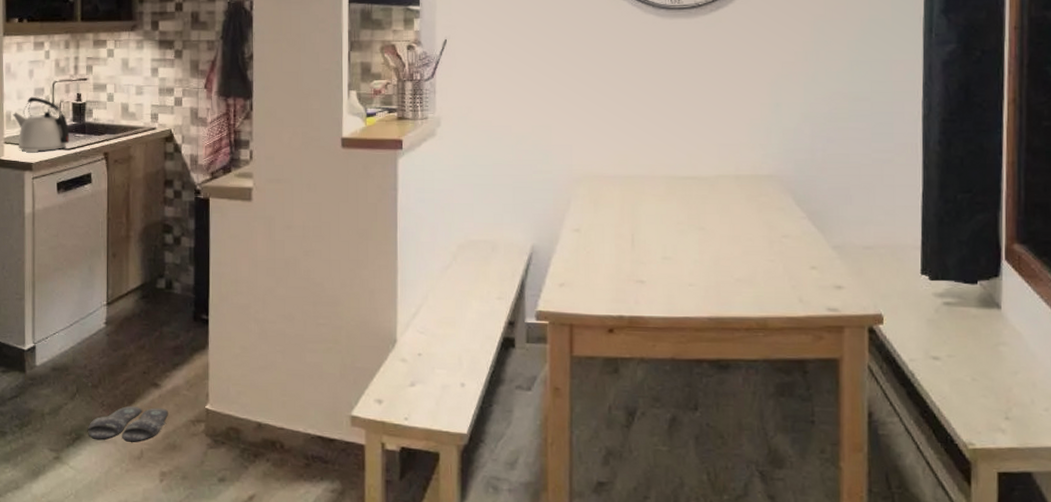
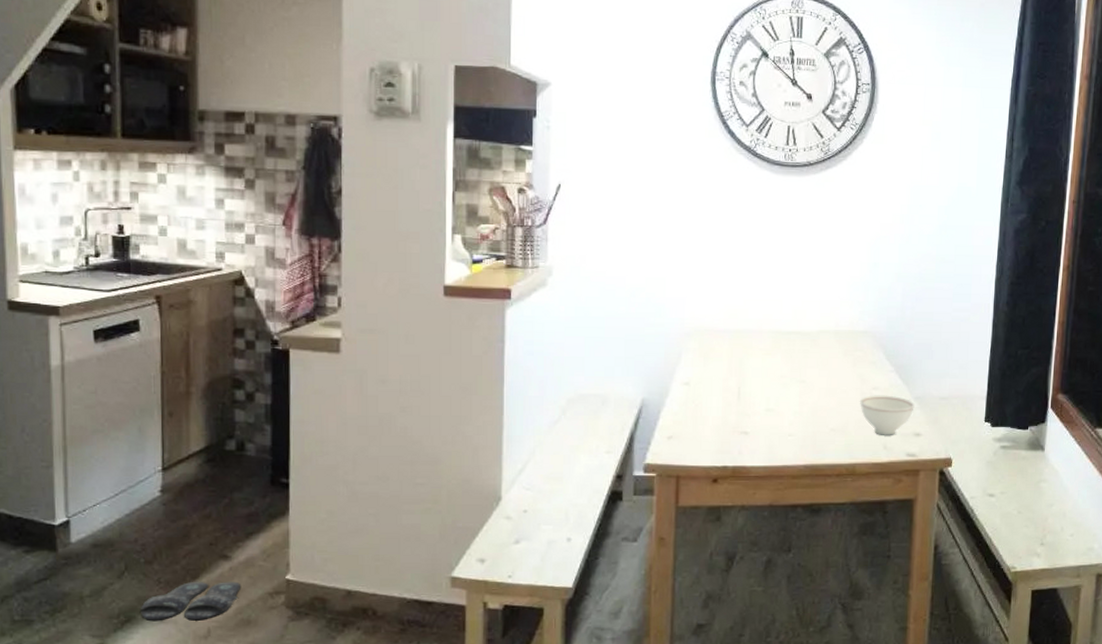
kettle: present [12,96,70,153] -> none [30,226,110,294]
bowl: none [768,243,833,288] -> present [860,395,915,436]

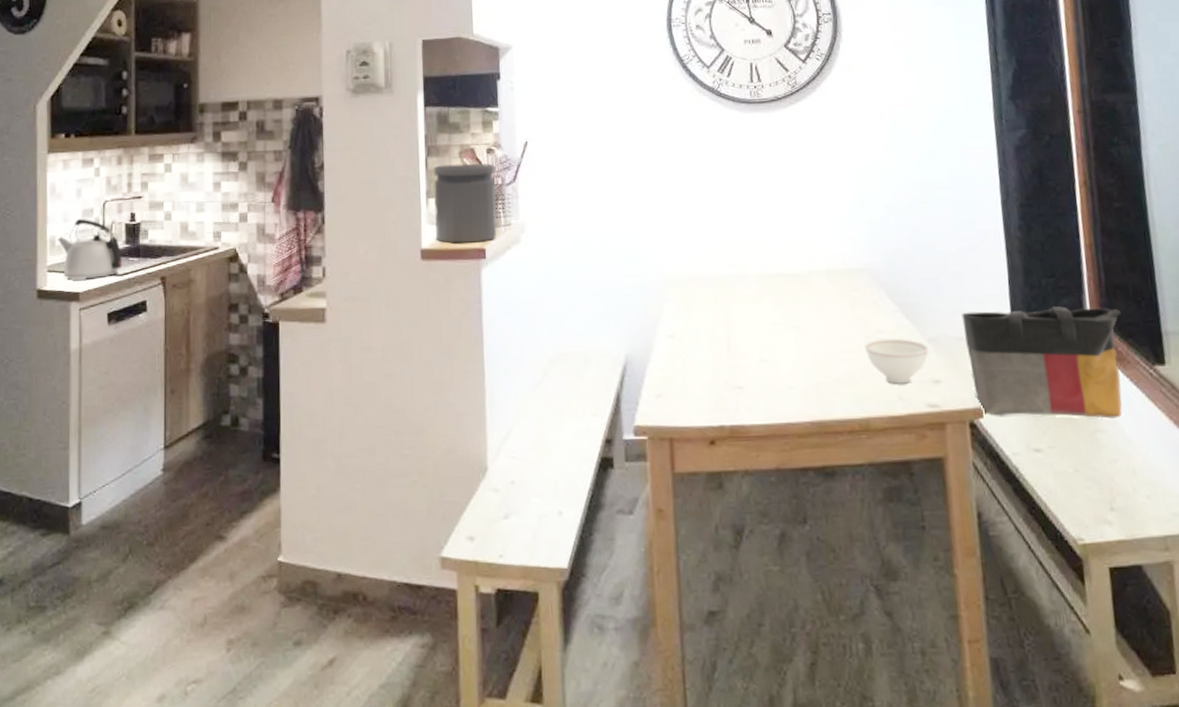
kettle: none [30,226,110,294] -> present [57,218,122,281]
slippers: present [141,581,240,621] -> none [143,564,235,607]
jar: none [459,201,526,283] -> present [433,163,497,244]
tote bag: none [946,375,1078,471] -> present [962,306,1123,419]

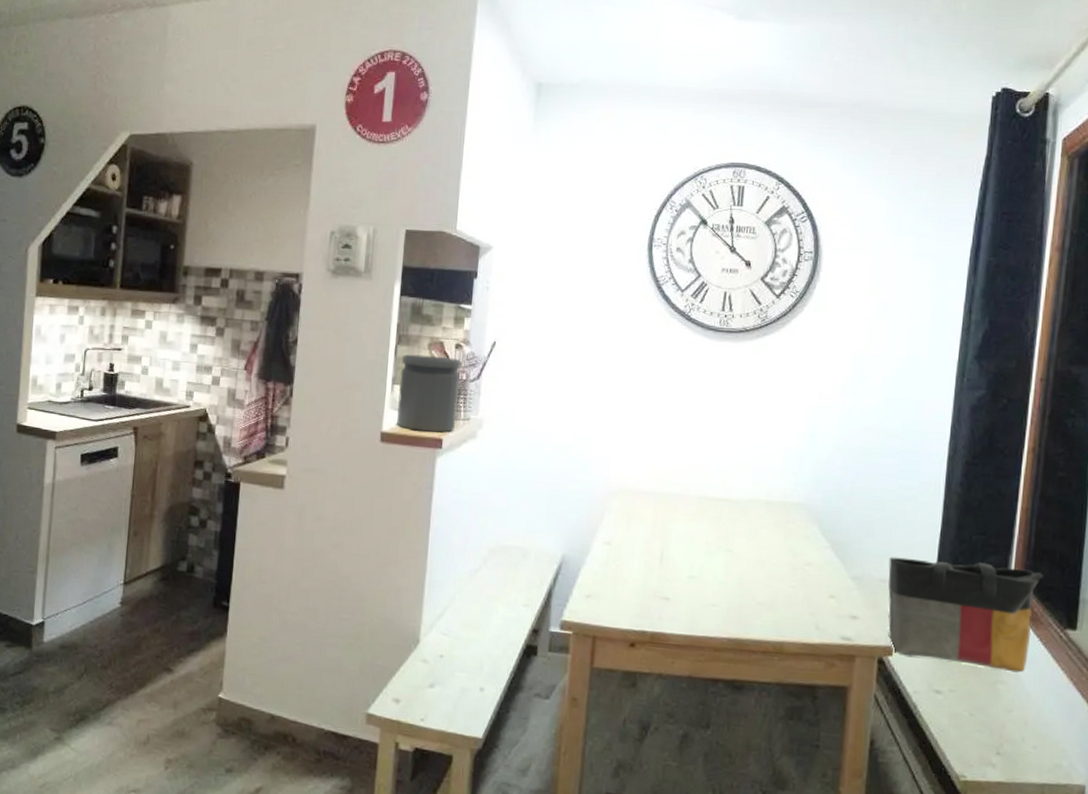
kettle: present [57,218,122,281] -> none [39,362,99,422]
bowl: present [864,338,929,385] -> none [791,571,852,616]

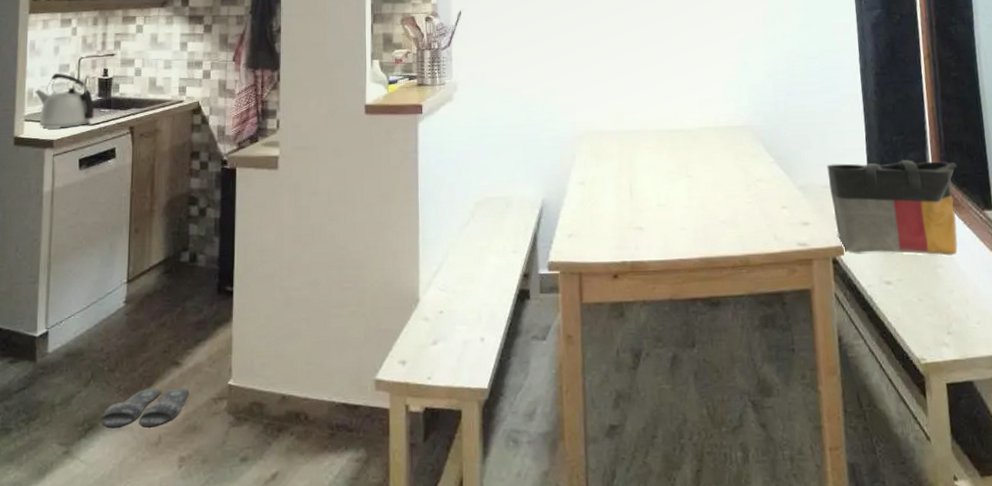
kettle: none [39,362,99,422] -> present [35,73,95,130]
slippers: none [93,690,179,727] -> present [102,388,189,428]
jar: present [397,354,462,433] -> none [377,29,433,101]

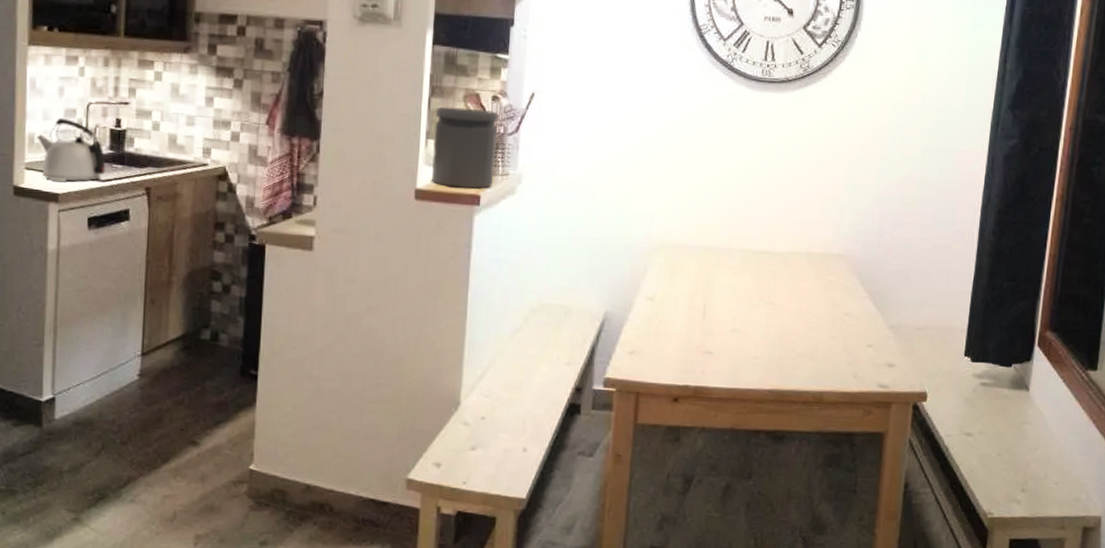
slippers: present [102,388,189,428] -> none [114,465,207,504]
jar: none [377,29,433,101] -> present [432,106,499,189]
tote bag: present [827,160,958,256] -> none [923,305,1068,413]

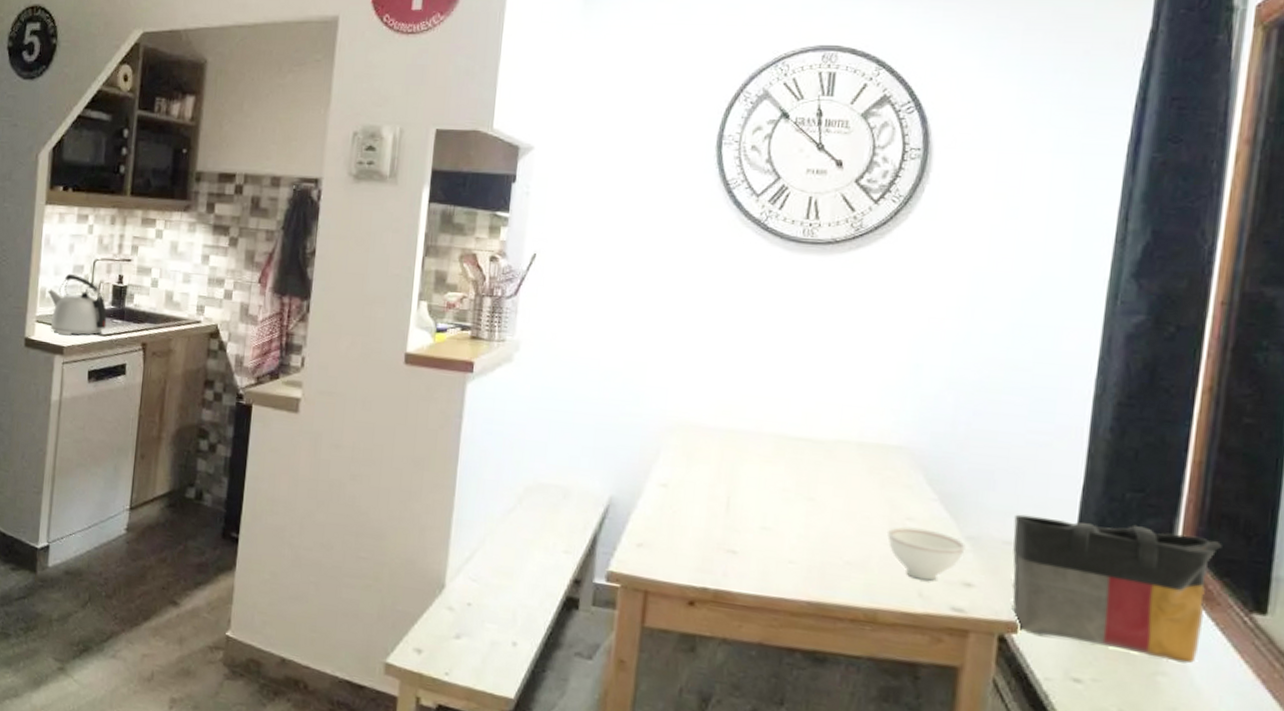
jar: present [432,106,499,189] -> none [423,267,497,355]
bowl: none [830,321,889,365] -> present [887,526,966,581]
tote bag: none [923,305,1068,413] -> present [1012,514,1222,664]

